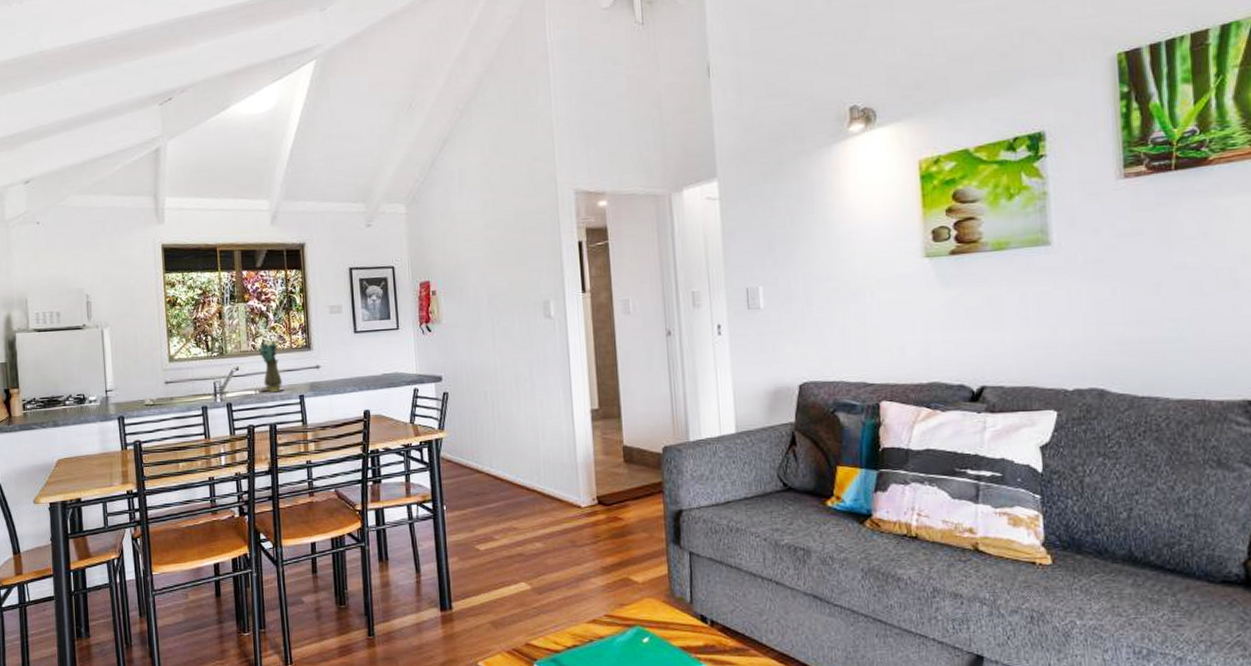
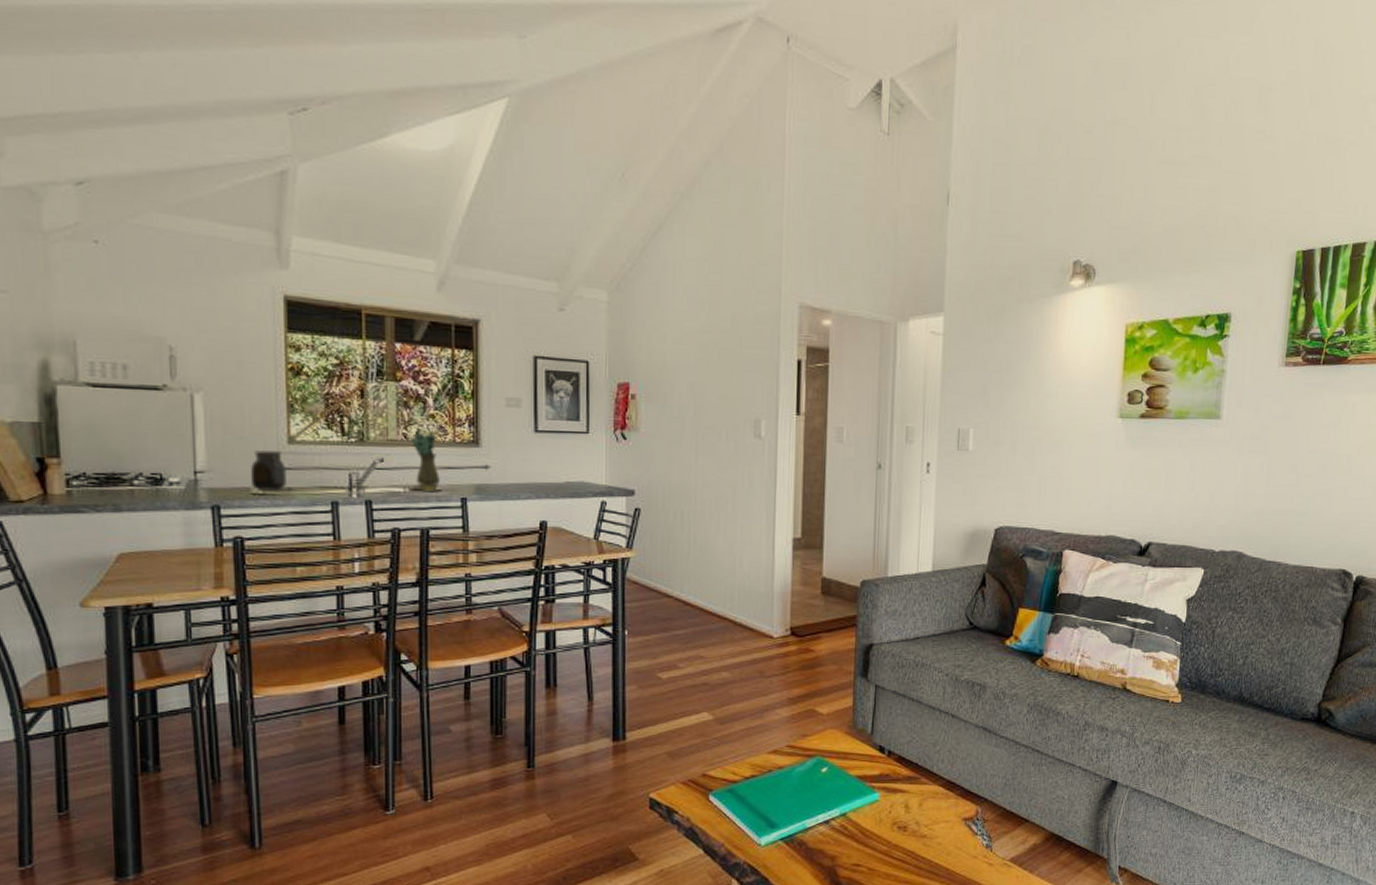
jar: none [144,369,169,403] -> present [251,450,286,492]

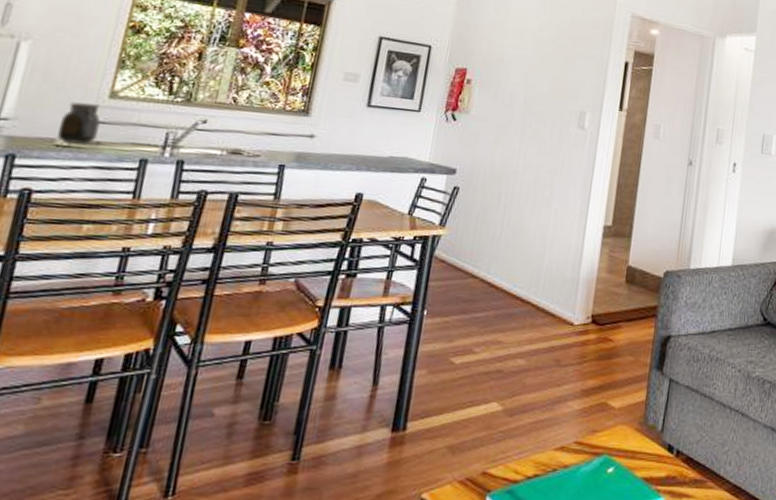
vase: present [409,430,440,492] -> none [235,95,267,157]

